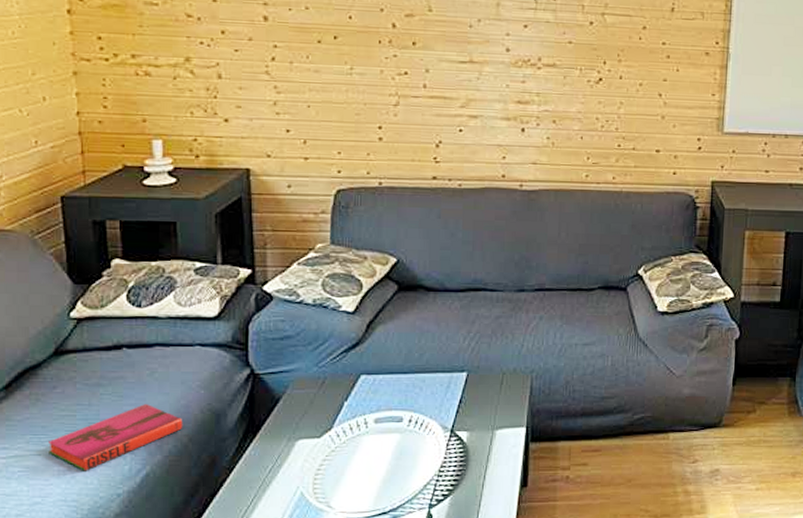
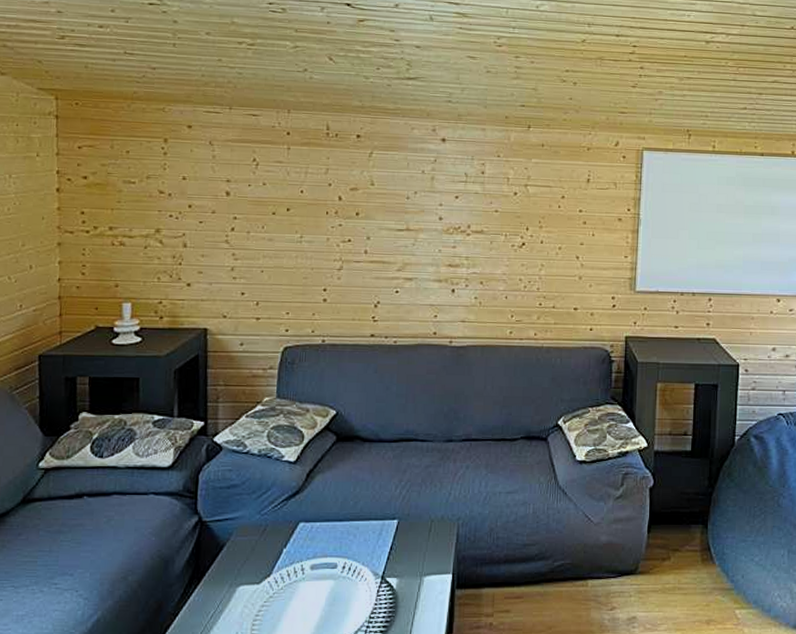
hardback book: present [49,403,183,471] -> none [9,549,134,616]

